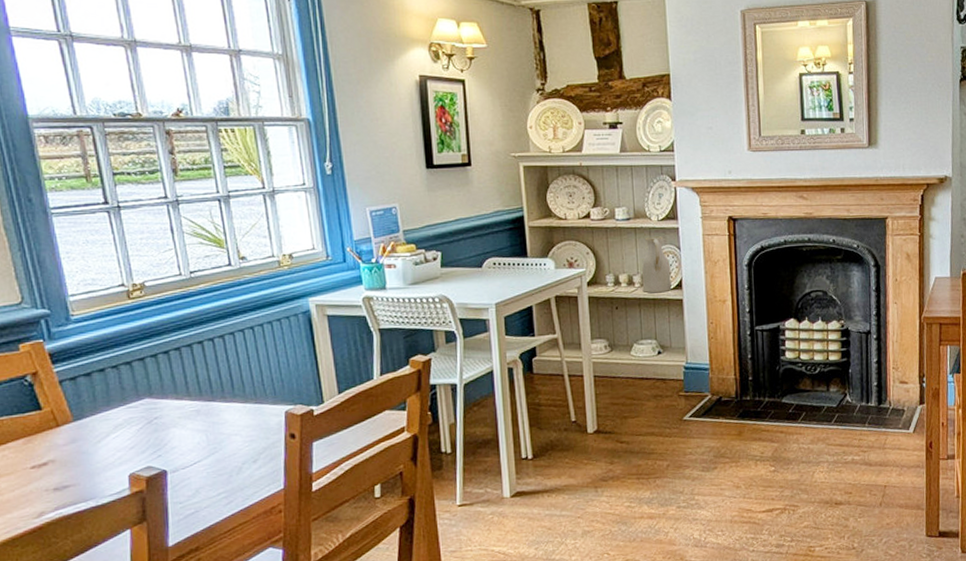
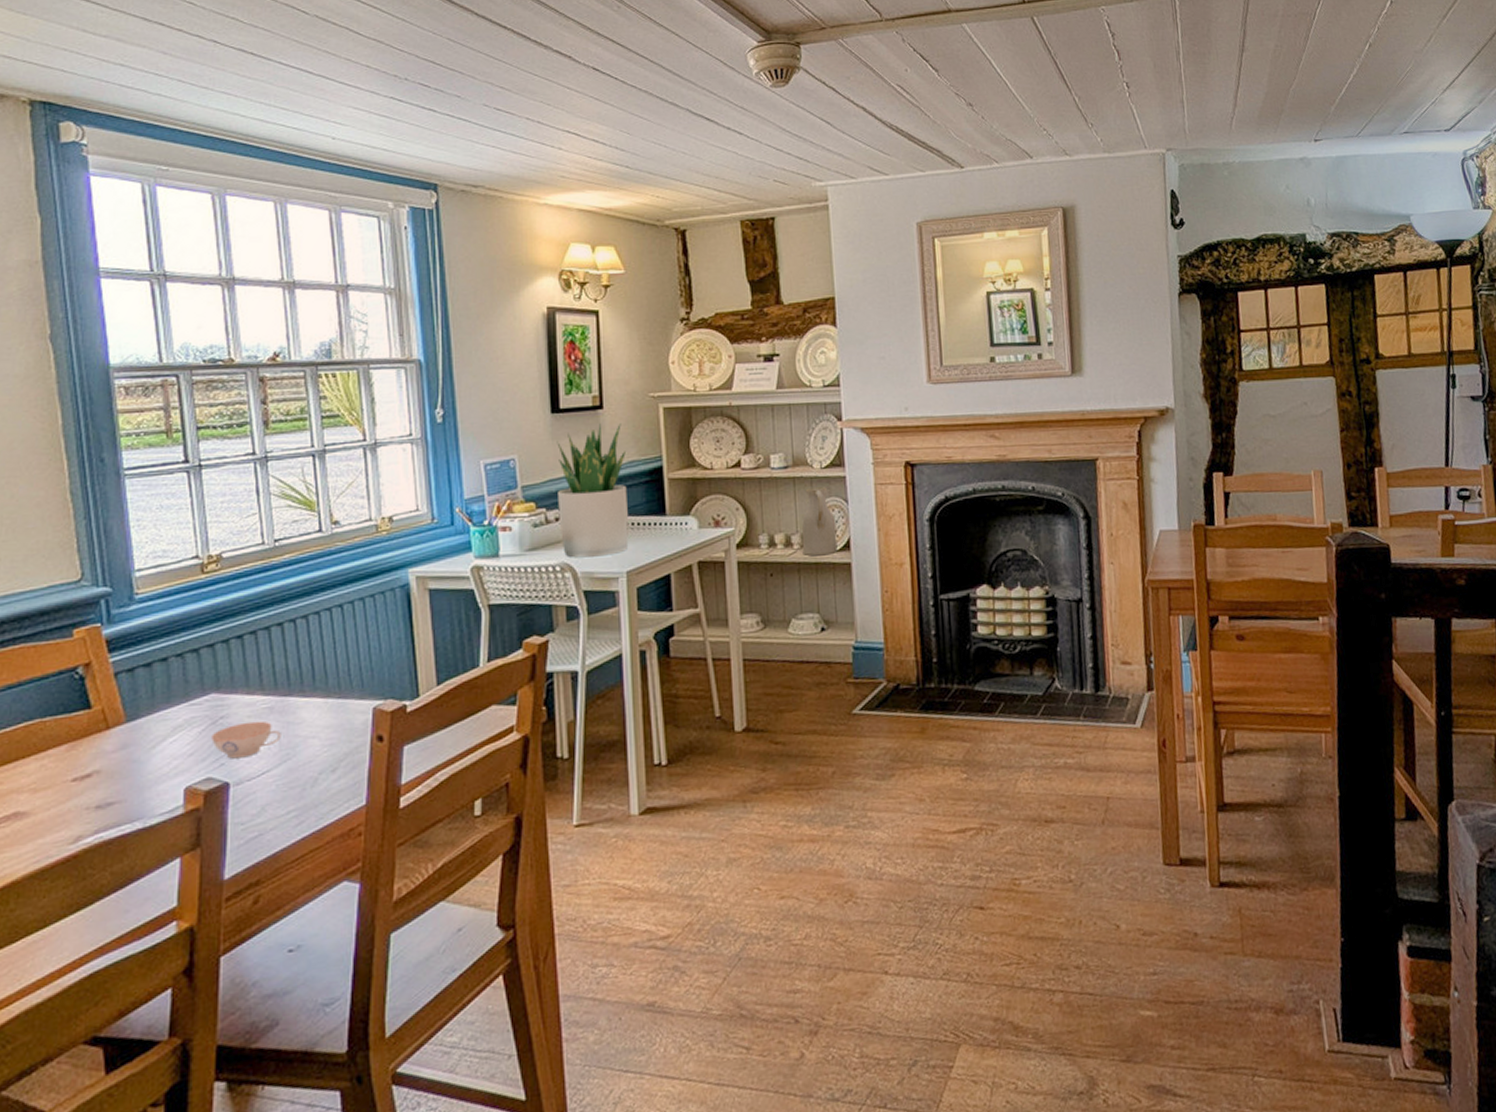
teacup: none [148,421,208,452] -> present [211,721,281,759]
planter: none [432,178,497,292] -> present [556,423,629,559]

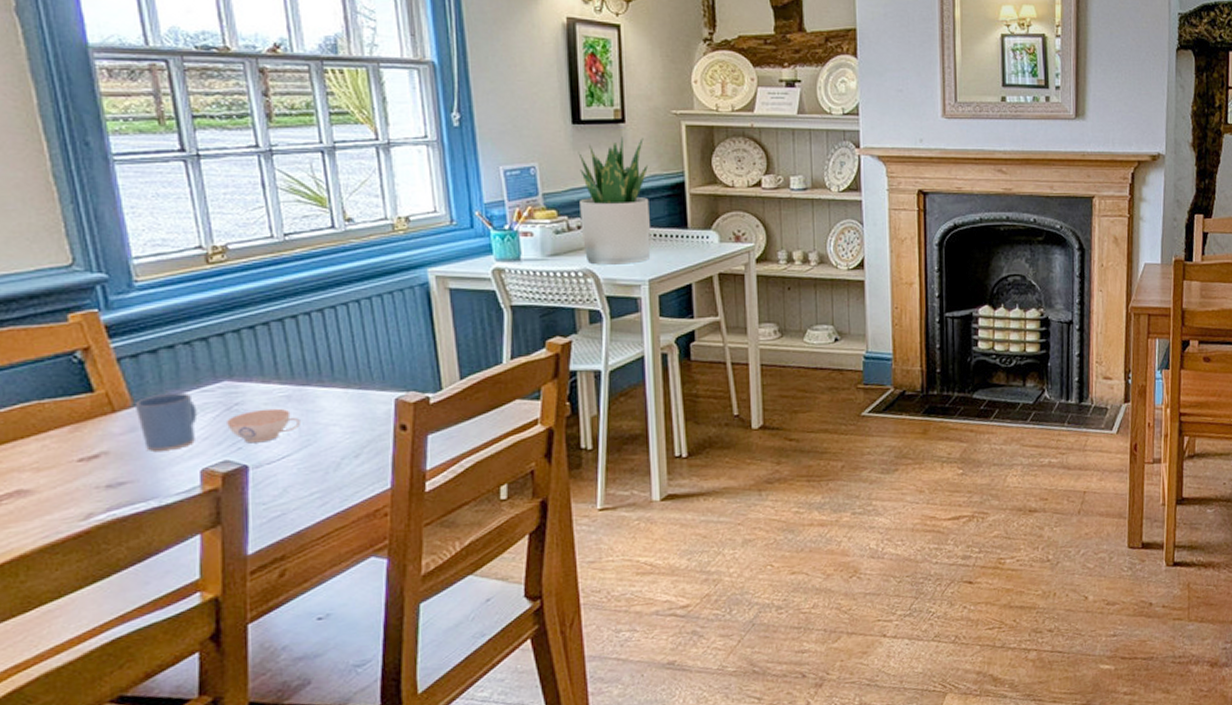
mug: none [127,706,185,769] -> present [134,392,198,451]
ceramic pitcher: present [801,487,838,556] -> none [818,209,852,273]

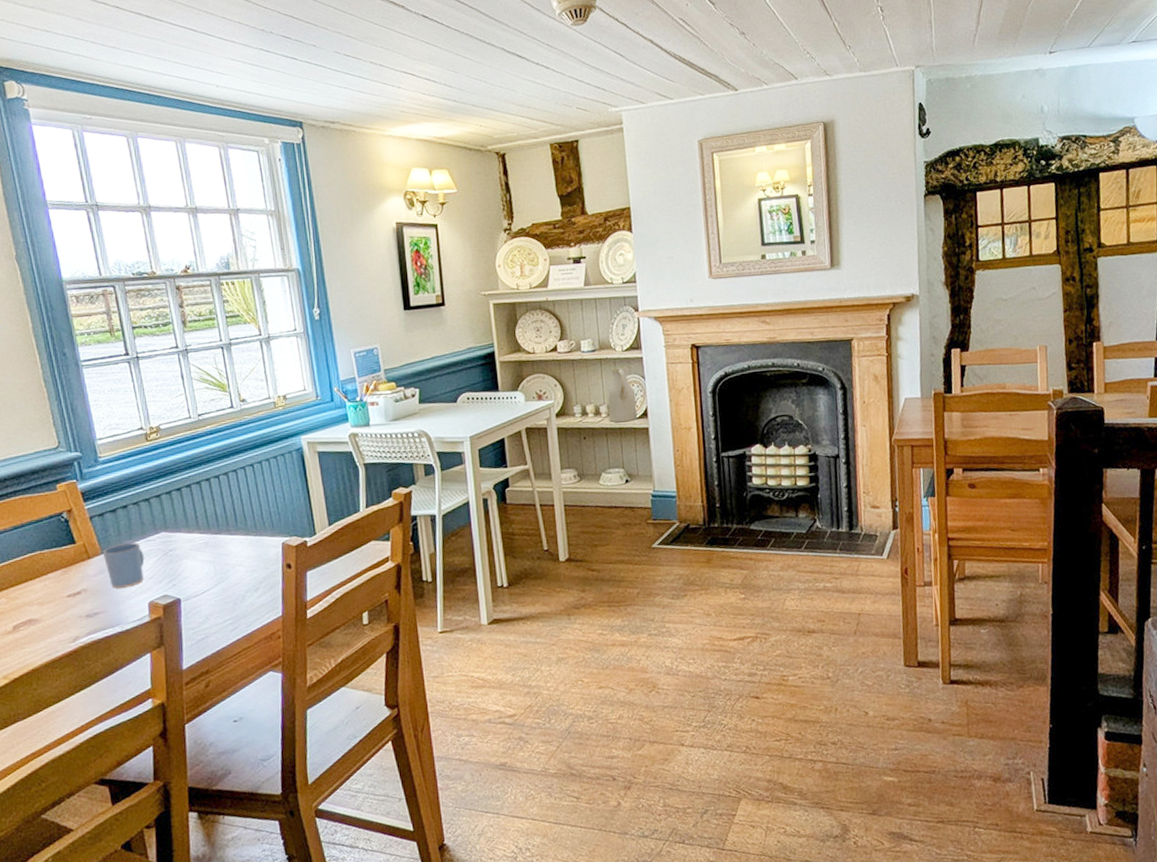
teacup: present [227,408,300,444] -> none [165,553,216,581]
planter: present [578,137,651,266] -> none [409,317,471,427]
ceramic pitcher: none [818,209,852,273] -> present [607,366,638,423]

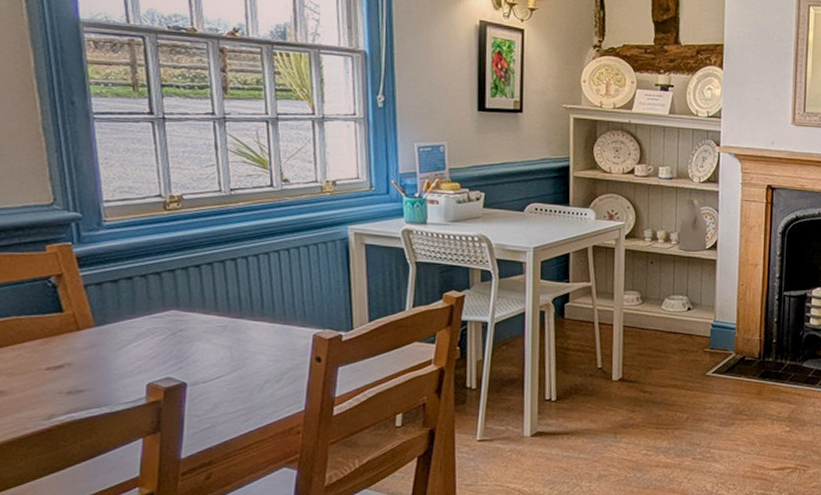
mug: present [102,542,145,588] -> none [96,317,148,365]

